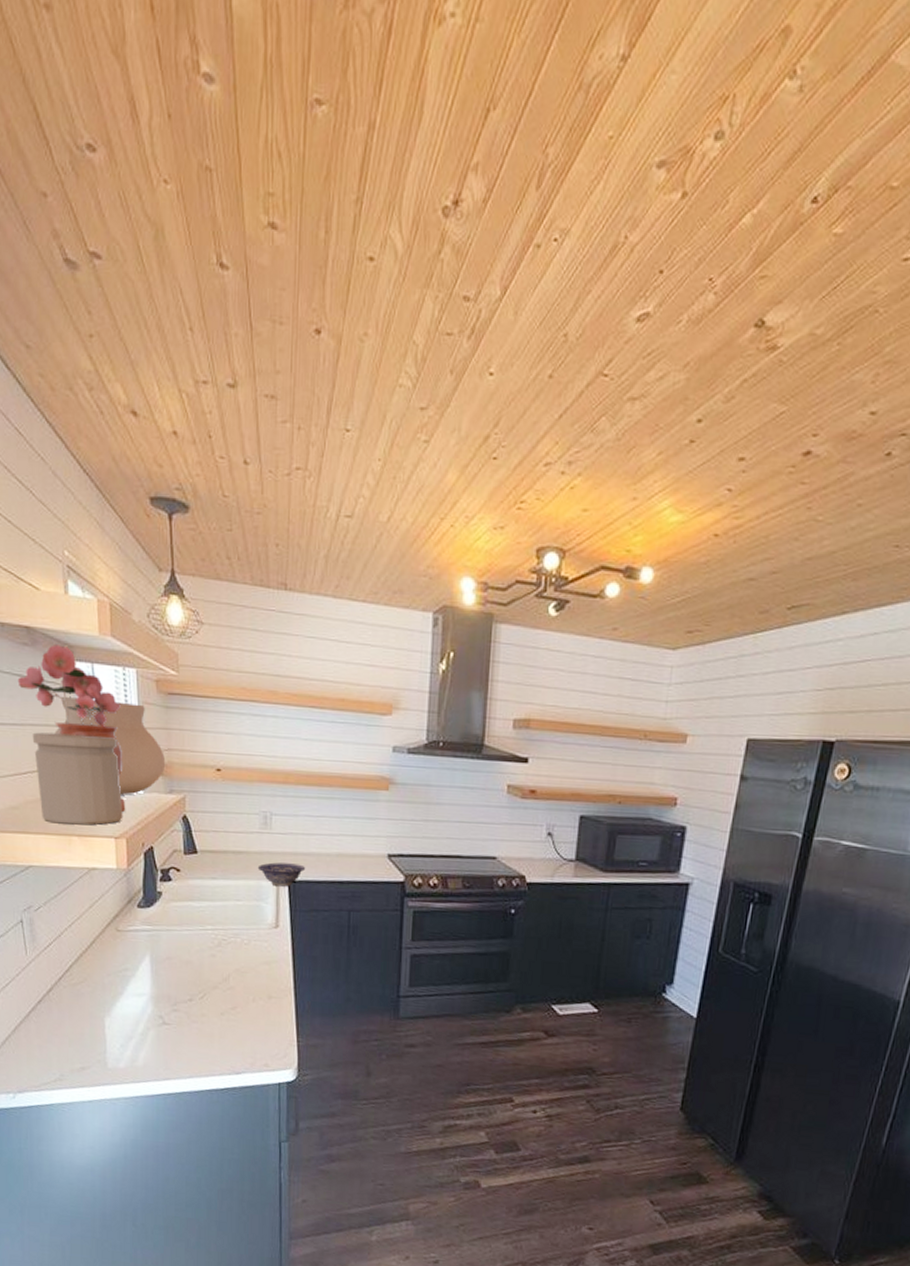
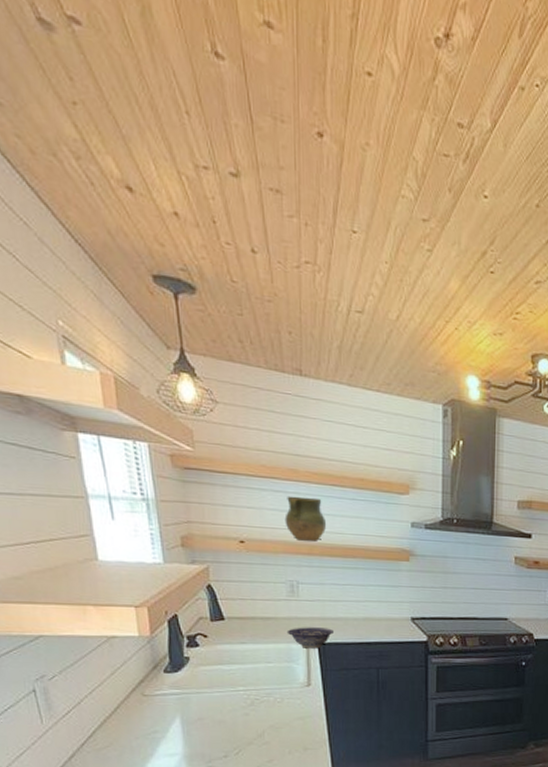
potted flower: present [17,645,126,812] -> none [12,415,146,581]
jar: present [32,732,123,825] -> none [33,502,143,595]
ceramic pot: present [54,697,166,796] -> none [59,468,186,566]
ceramic jug: none [261,720,303,770] -> present [284,496,326,543]

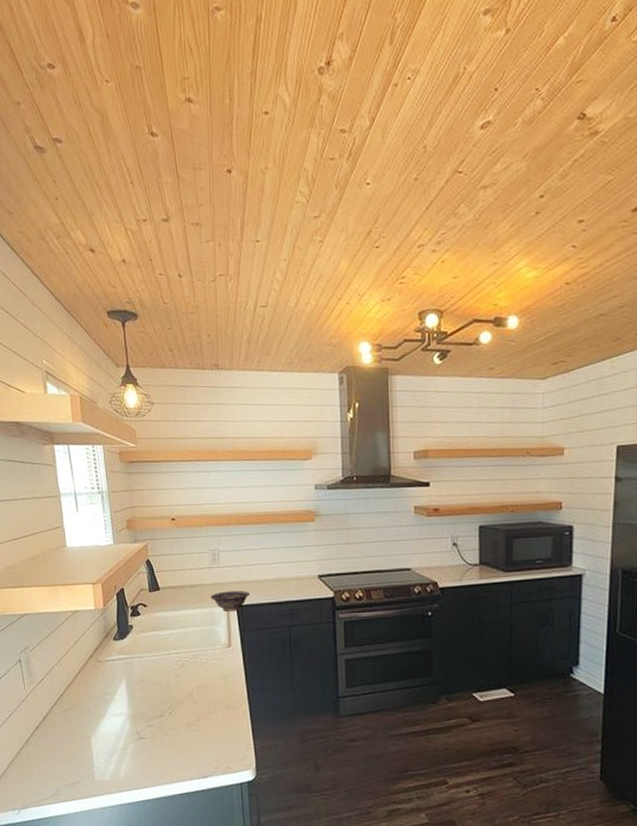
ceramic jug: present [284,496,326,543] -> none [207,473,241,514]

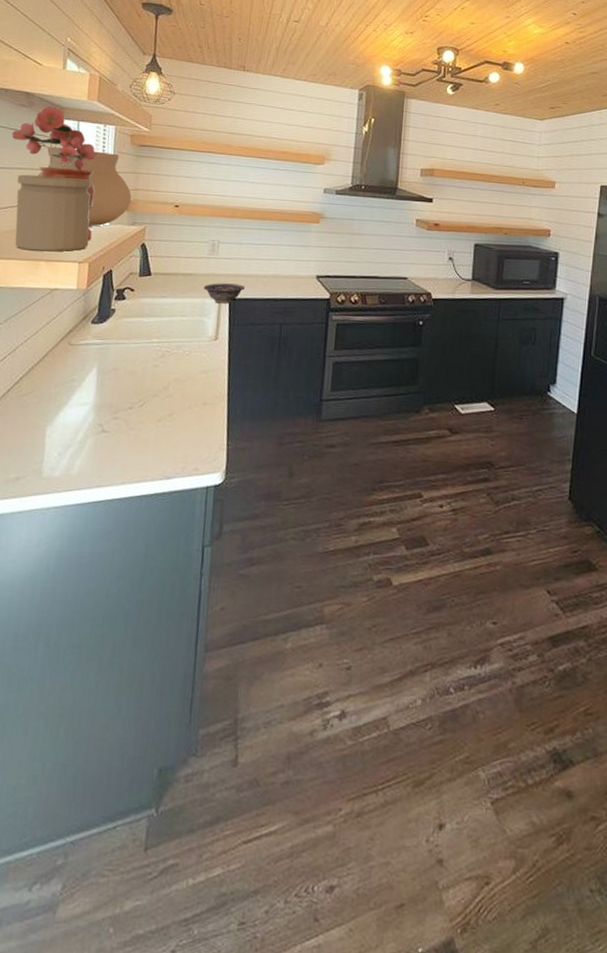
potted flower: none [10,433,100,561] -> present [11,106,99,240]
jar: none [23,501,98,577] -> present [15,174,92,252]
ceramic pot: none [41,473,131,548] -> present [37,147,132,227]

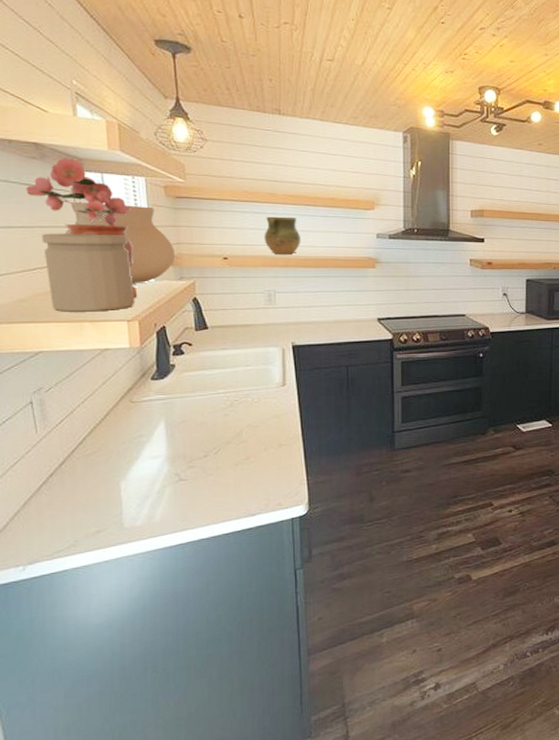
decorative bowl: present [203,283,246,304] -> none [264,331,308,351]
ceramic jug: none [215,167,250,207] -> present [264,216,300,256]

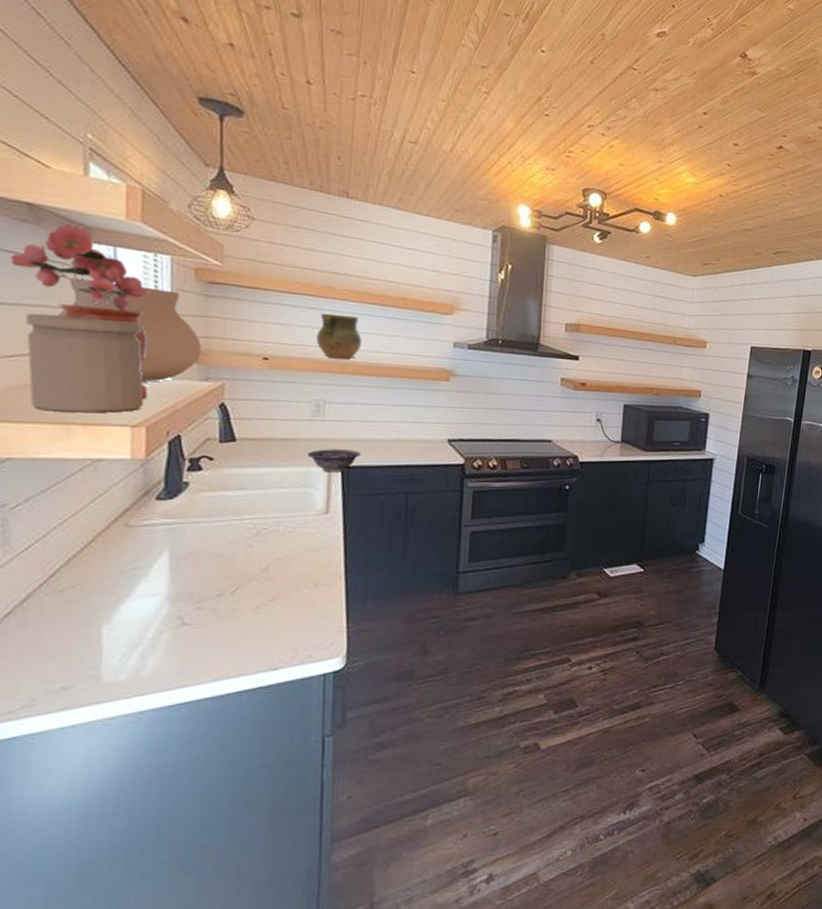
decorative bowl: none [264,331,308,351] -> present [307,449,362,473]

